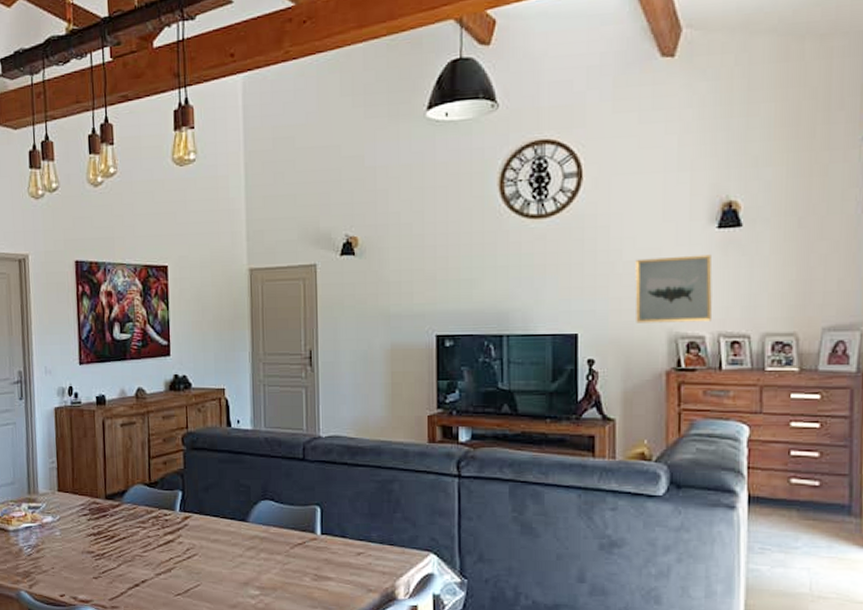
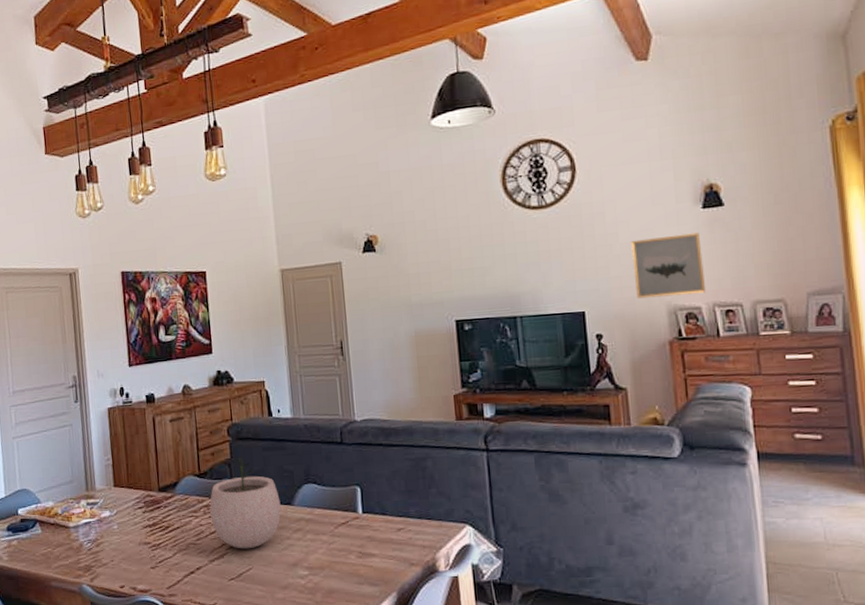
plant pot: none [159,469,235,565] -> present [209,458,281,549]

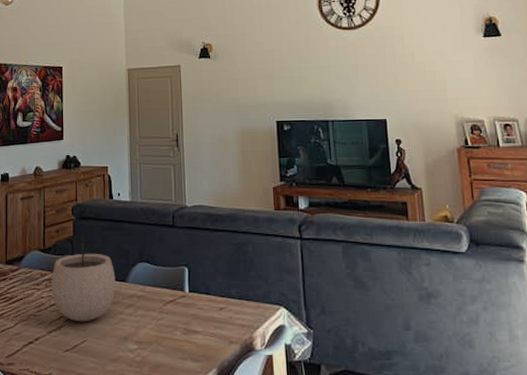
wall art: present [631,232,705,299] -> none [425,57,487,111]

